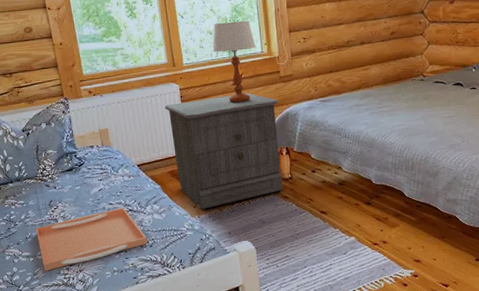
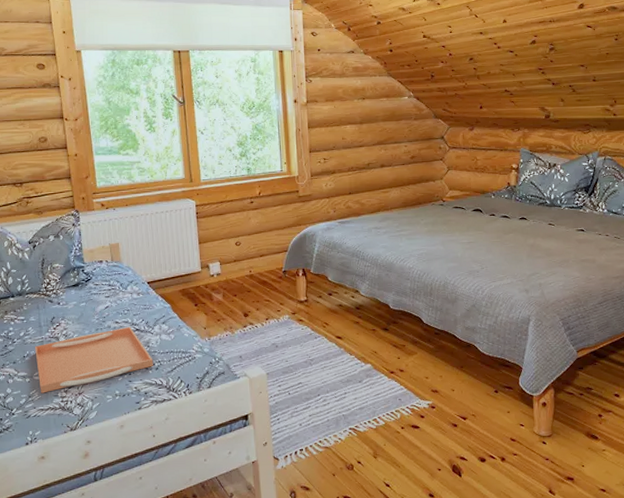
nightstand: present [164,93,282,209] -> none [179,211,297,331]
table lamp: present [212,20,256,103] -> none [231,139,276,222]

